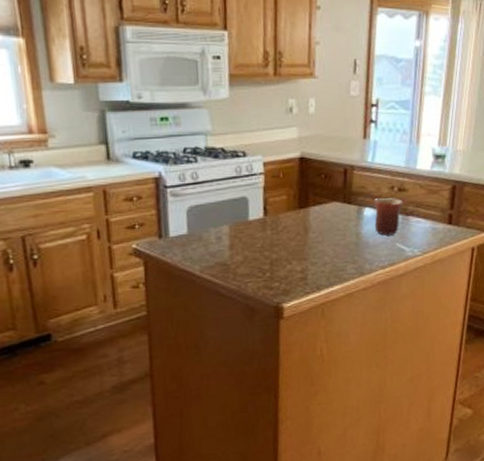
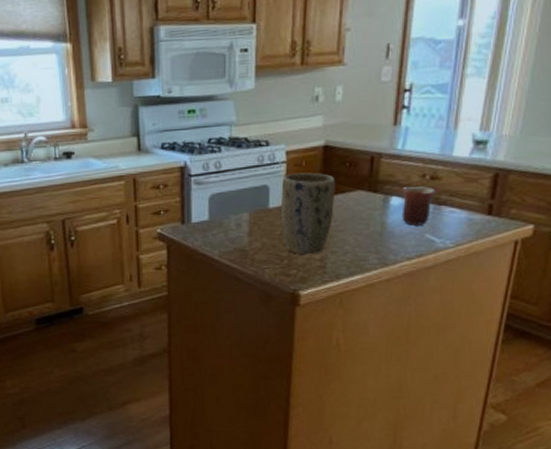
plant pot: none [260,184,313,267] -> present [280,172,336,255]

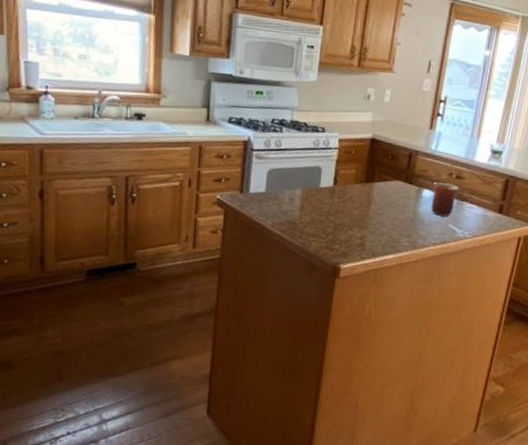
plant pot: present [280,172,336,255] -> none [329,159,379,233]

